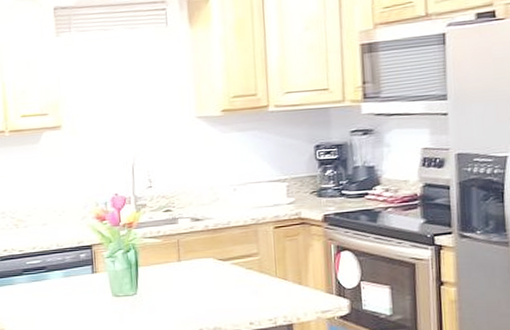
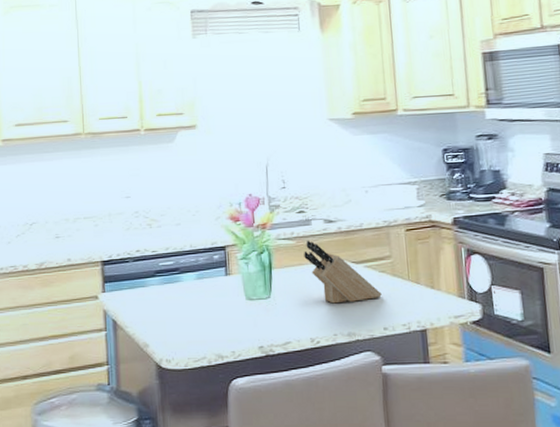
knife block: none [170,238,248,300] -> present [304,240,382,304]

